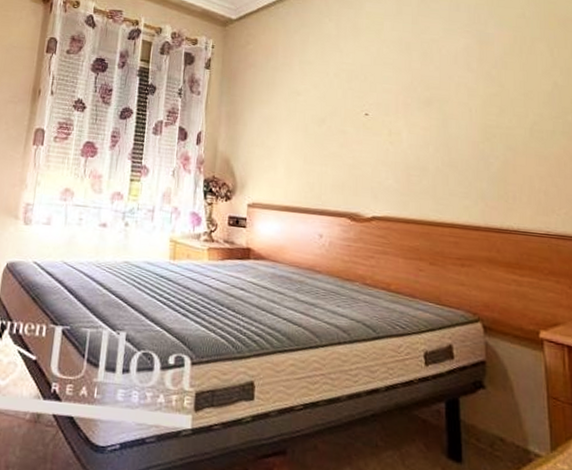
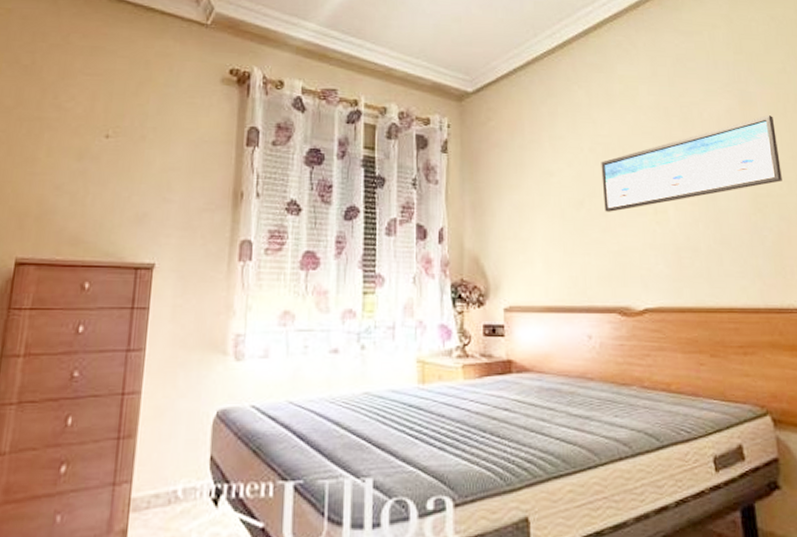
wall art: none [343,55,512,130] -> present [601,115,782,212]

